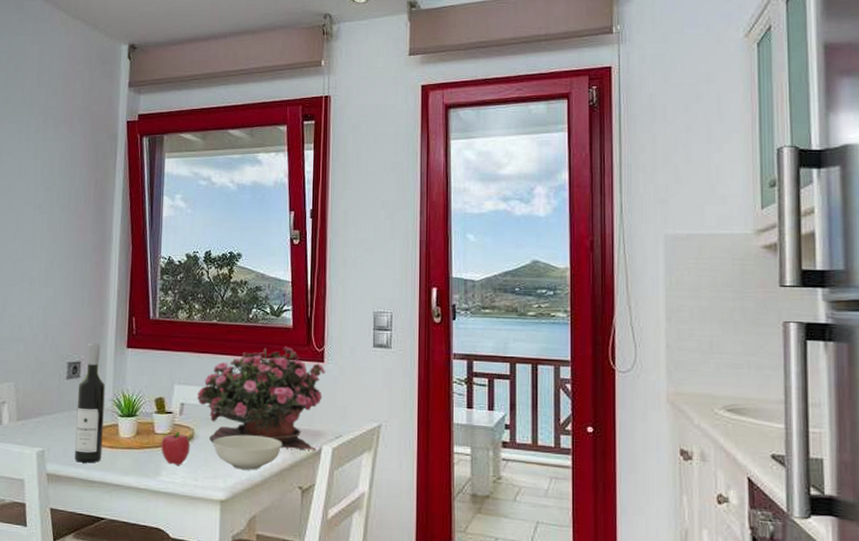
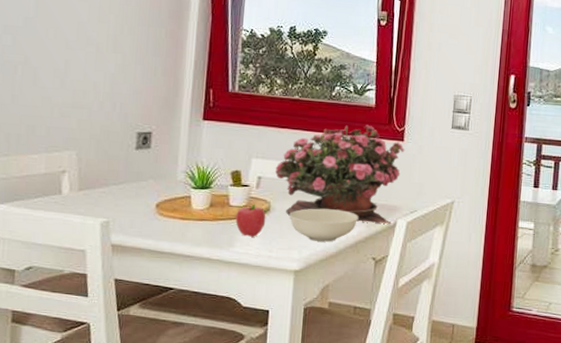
bottle: present [75,343,106,463] -> none [142,113,179,234]

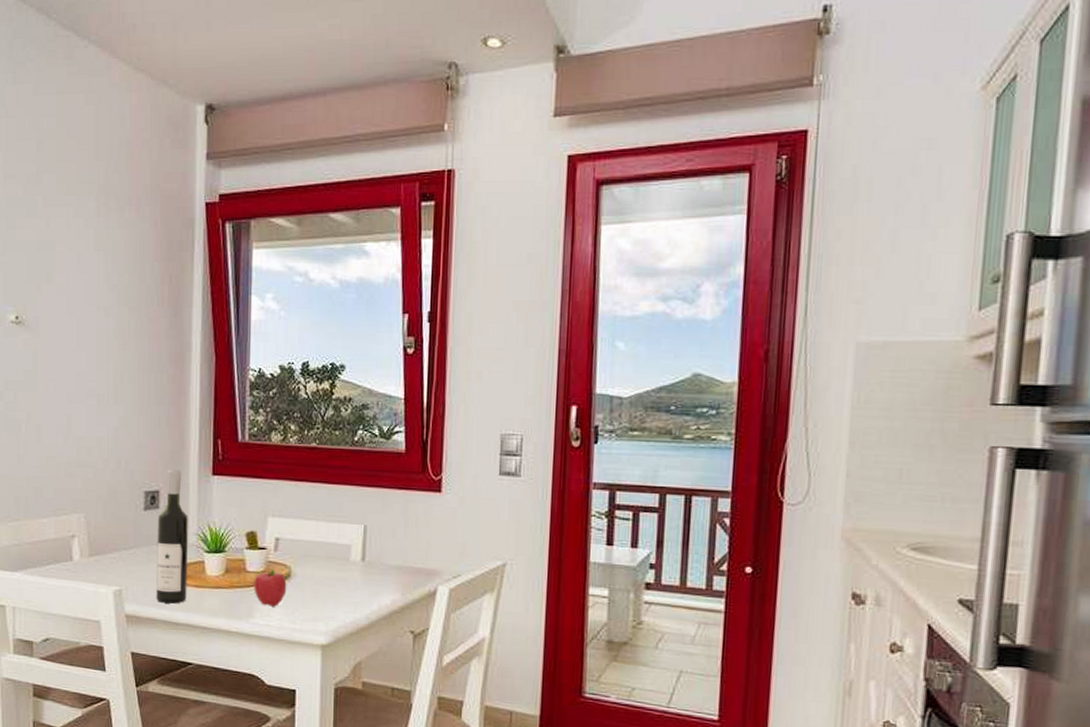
bottle: none [142,113,179,234] -> present [156,469,189,604]
potted flower: present [274,124,405,224] -> none [294,473,443,591]
bowl: present [289,208,359,242] -> none [313,573,392,613]

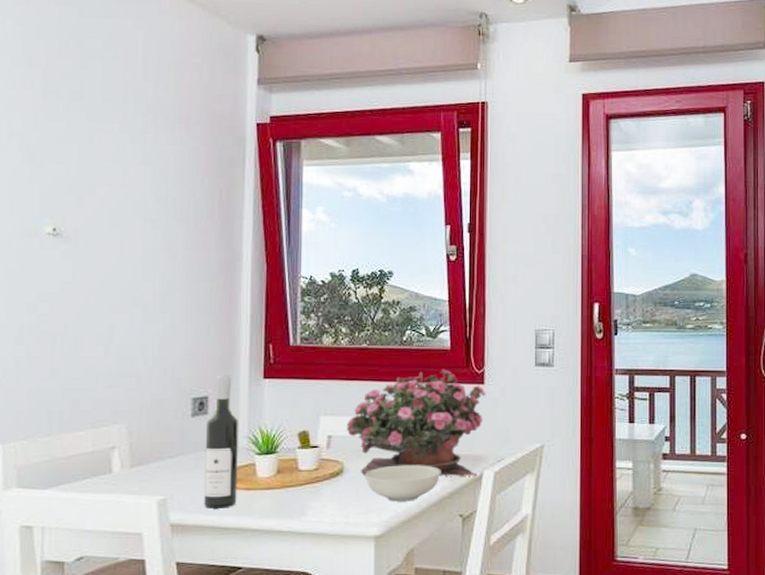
fruit: present [254,569,287,607] -> none [306,466,340,503]
potted flower: none [294,473,443,591] -> present [346,369,486,476]
bowl: none [313,573,392,613] -> present [365,465,441,502]

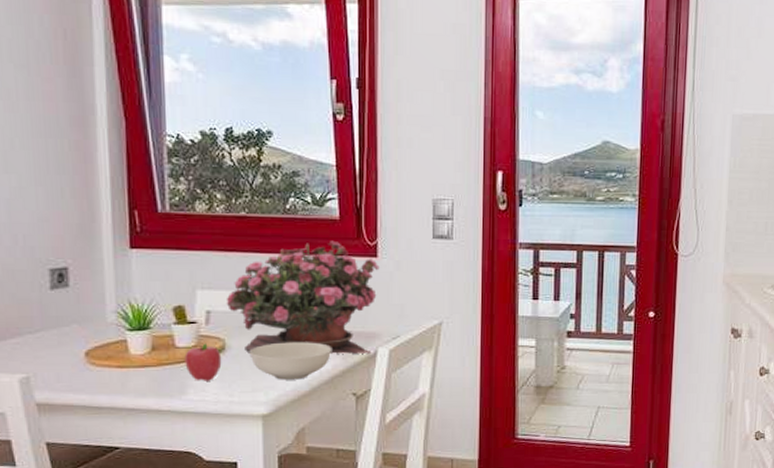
bottle: present [204,375,240,509] -> none [67,243,109,387]
fruit: none [306,466,340,503] -> present [184,343,222,381]

